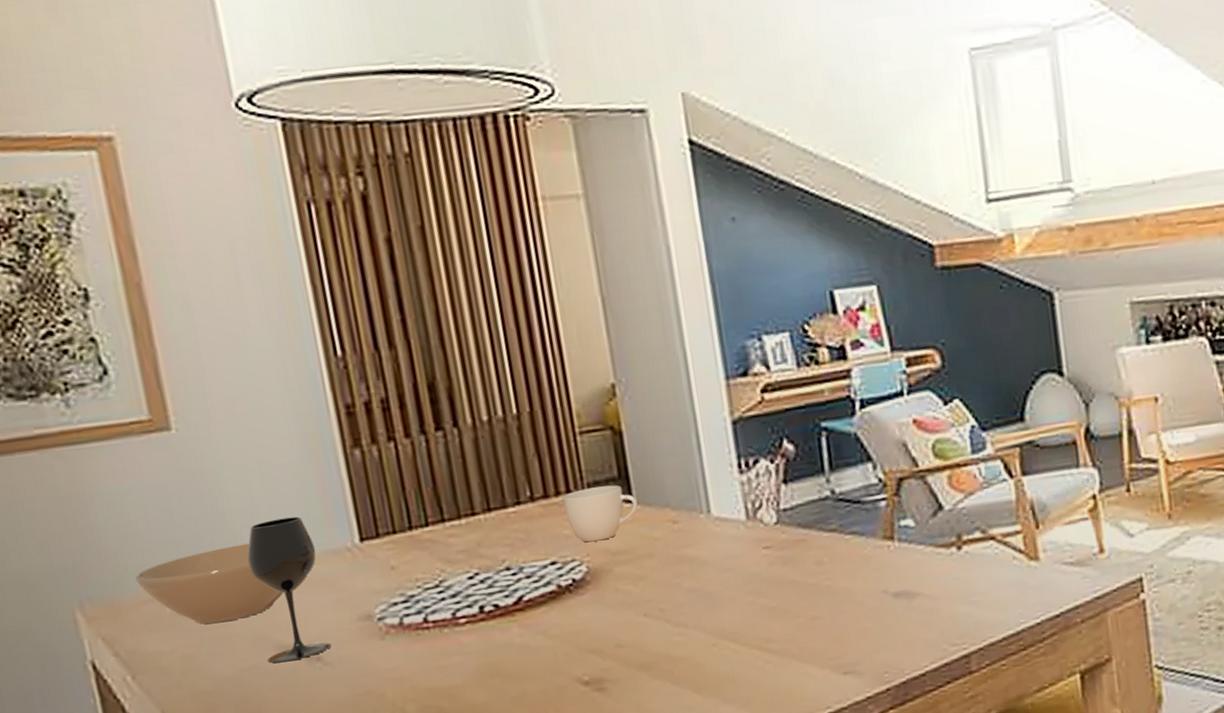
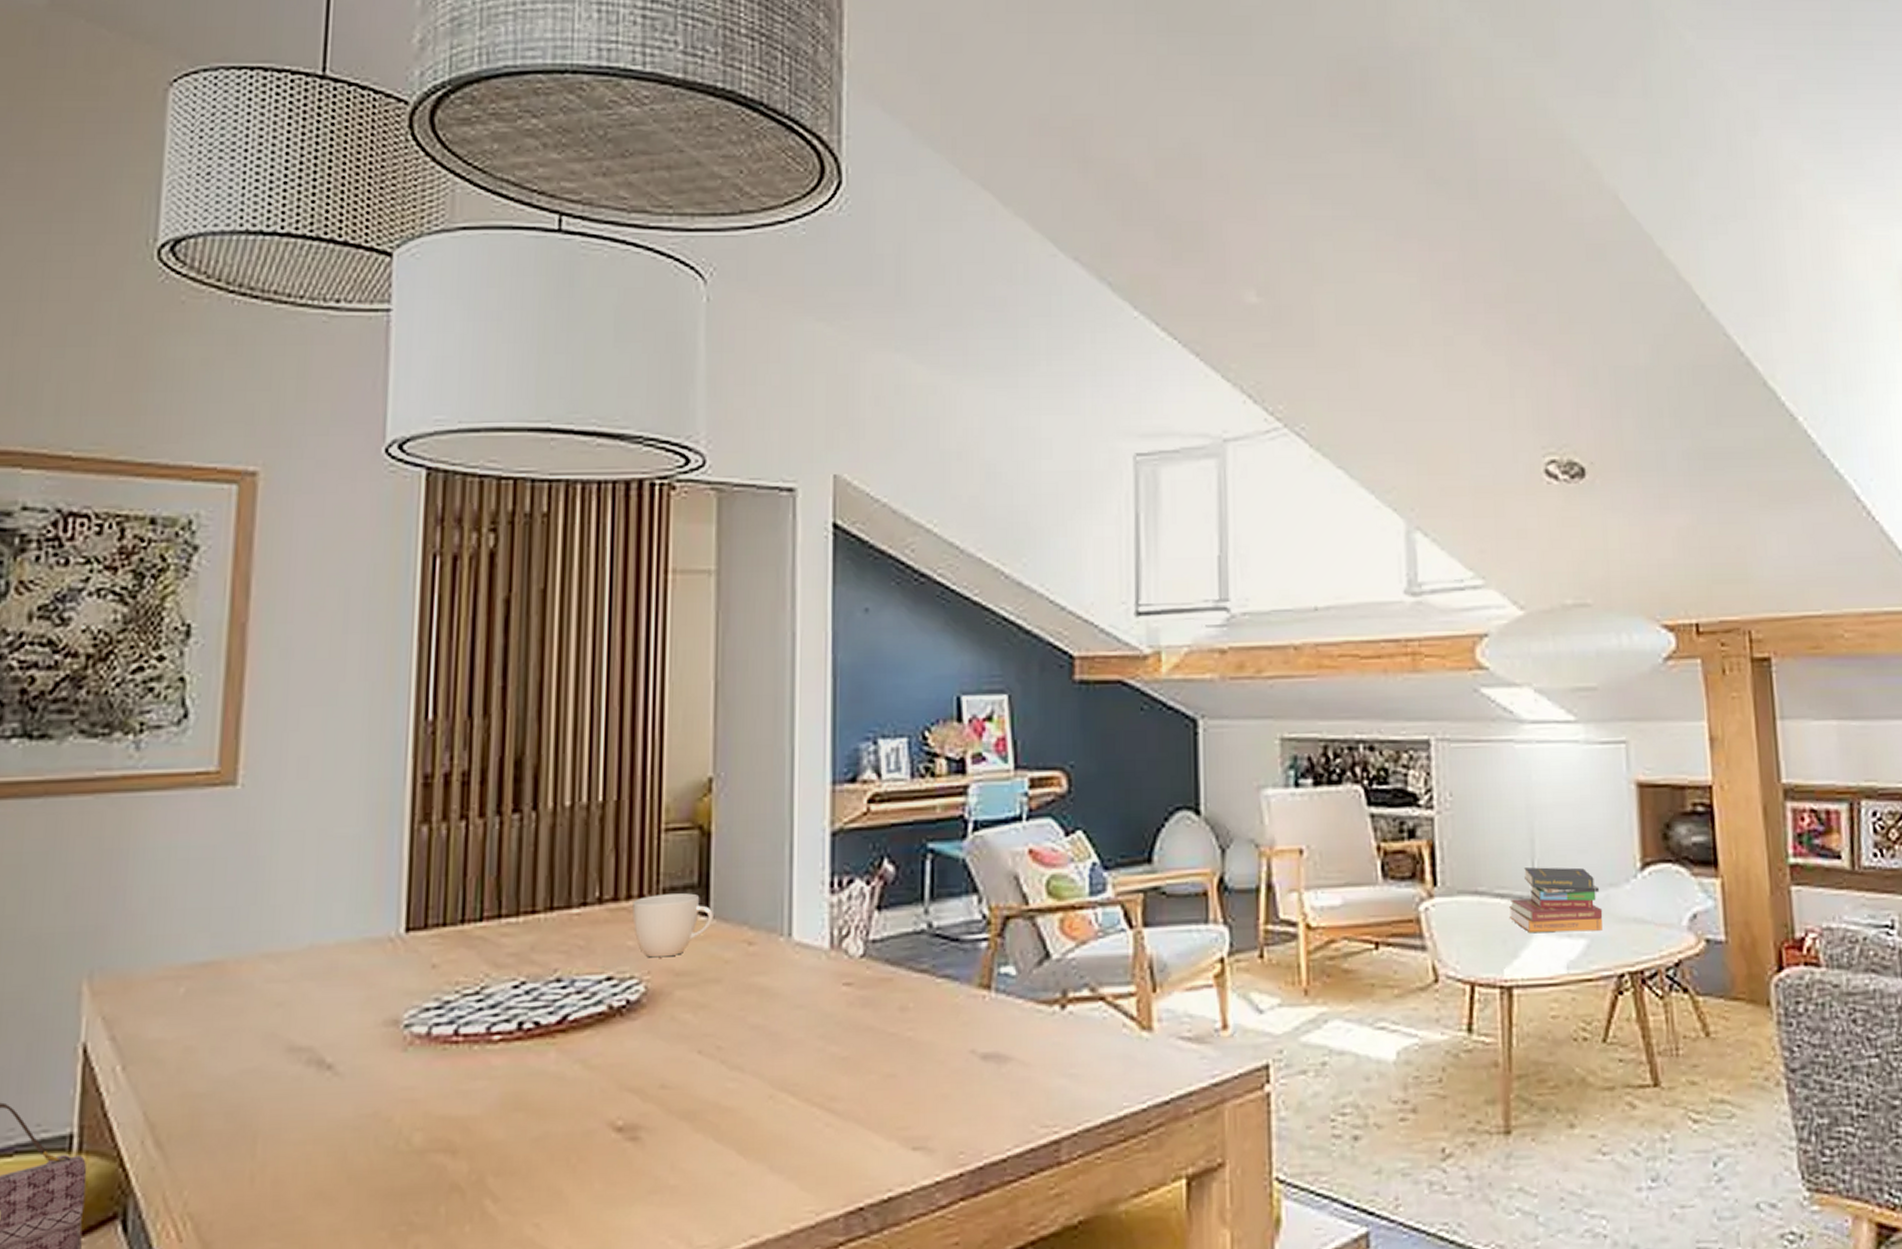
bowl: present [135,543,283,625] -> none [156,921,309,1013]
wineglass: present [247,516,332,663] -> none [272,896,356,1068]

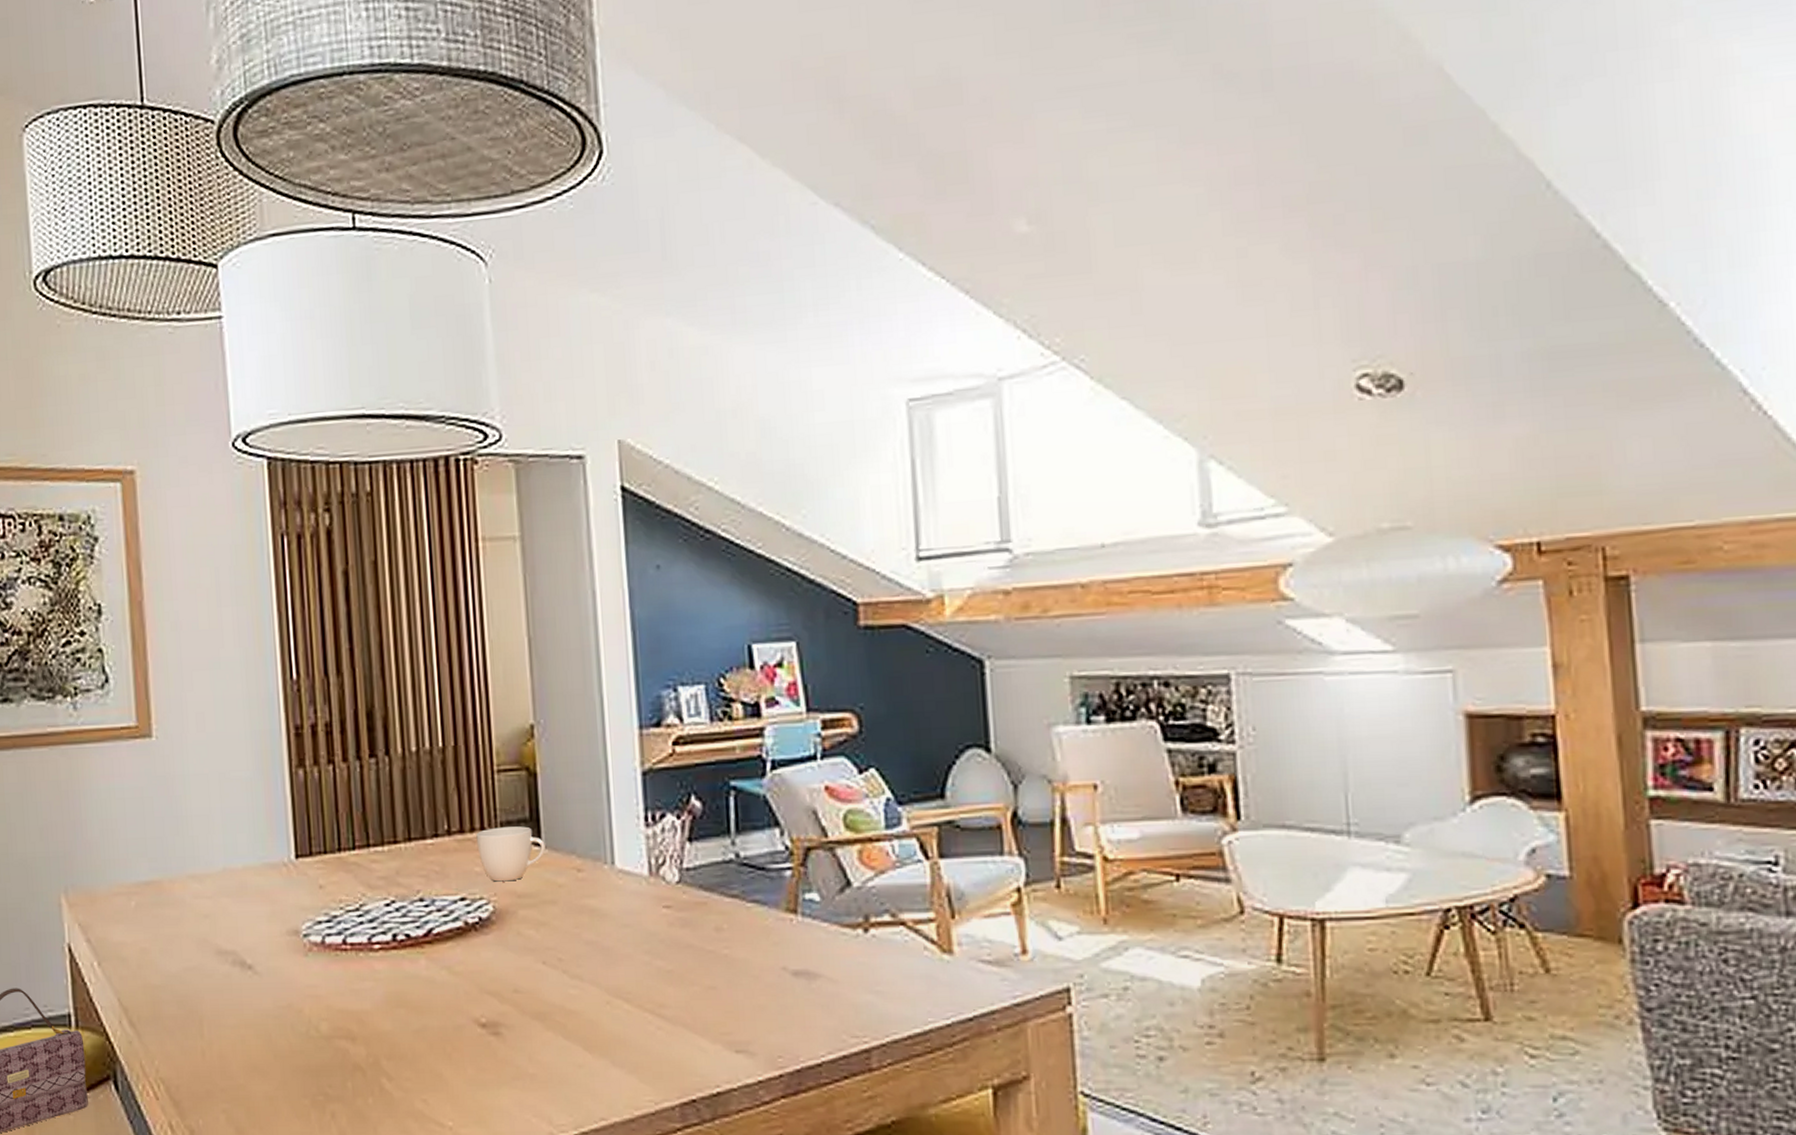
books: present [1509,867,1603,933] -> none [1321,801,1427,867]

